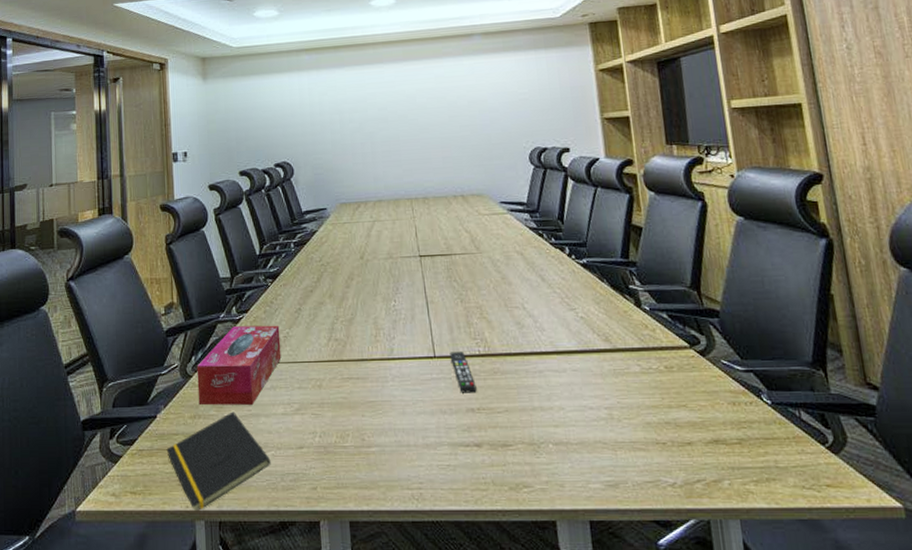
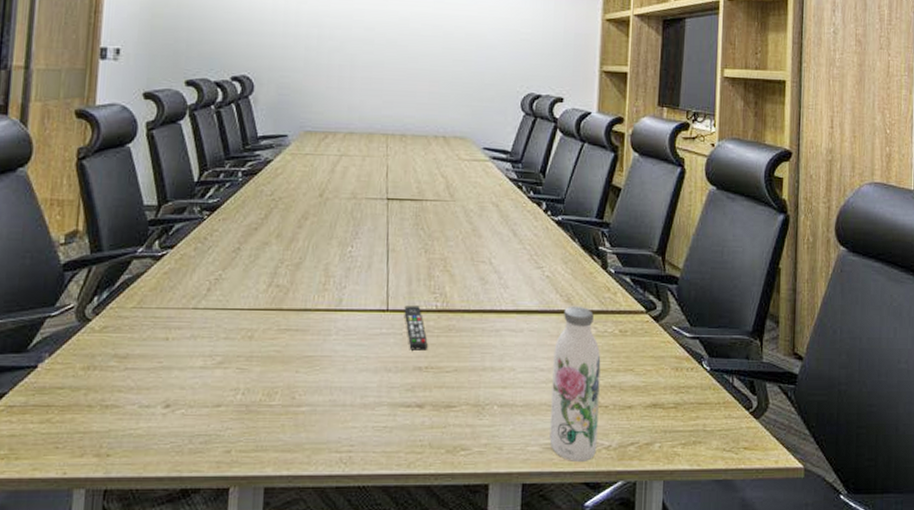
notepad: present [166,411,271,511] -> none [45,363,179,478]
tissue box: present [196,325,282,406] -> none [95,264,211,356]
water bottle: none [600,344,662,499] -> present [549,305,601,461]

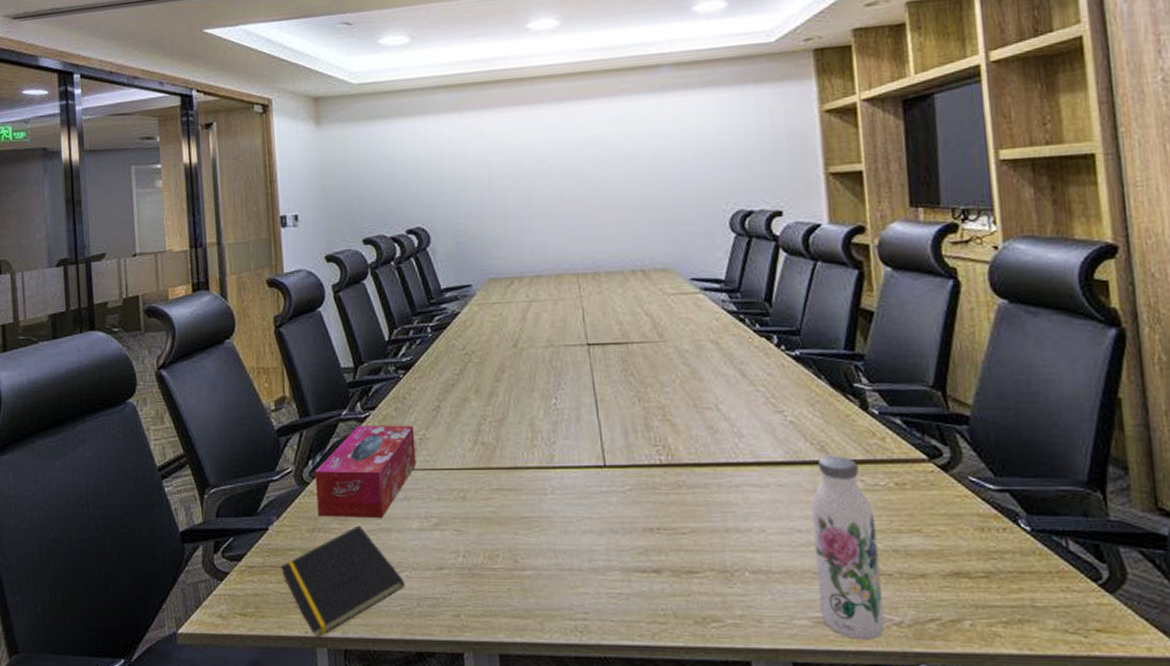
notepad: none [45,363,179,478] -> present [280,525,405,637]
tissue box: none [95,264,211,356] -> present [314,425,417,518]
remote control: present [404,305,428,351] -> none [623,460,657,510]

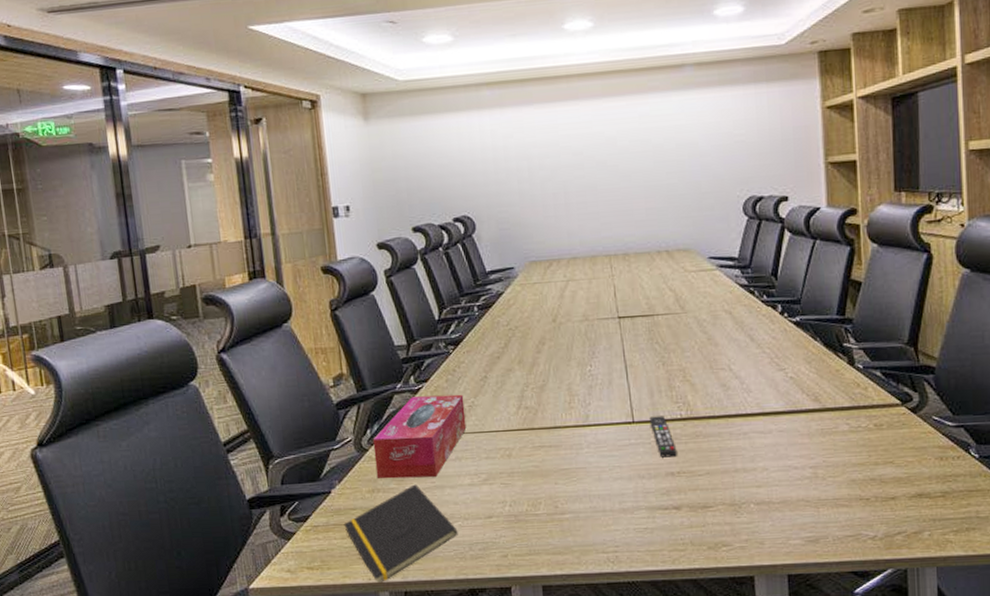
remote control: none [623,460,657,510] -> present [649,416,677,458]
water bottle: present [811,455,884,639] -> none [806,403,862,552]

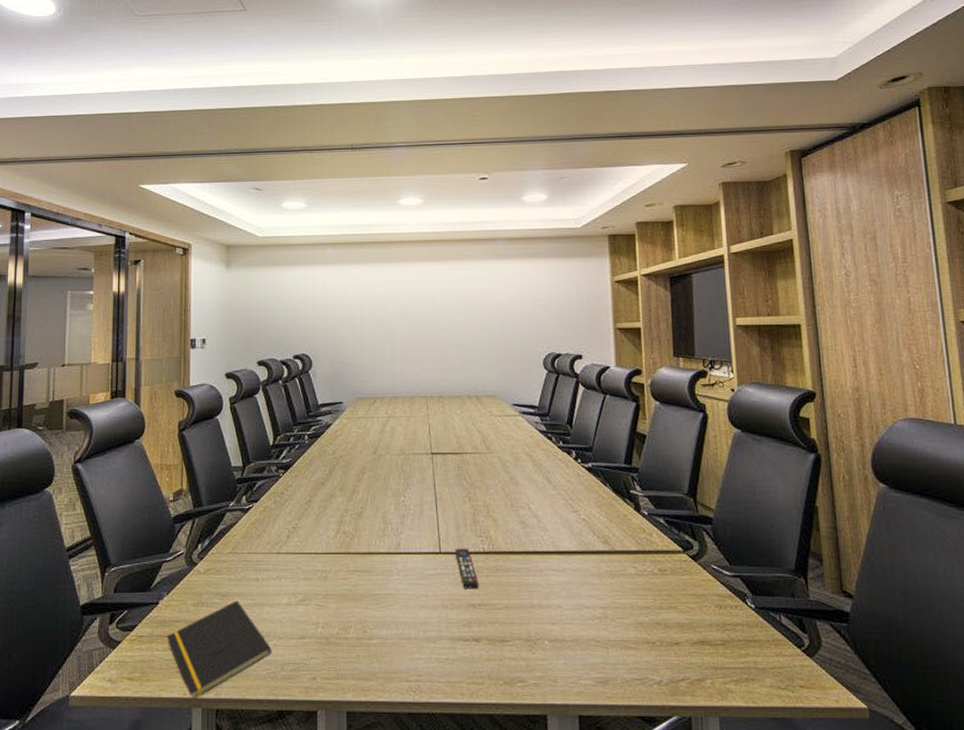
tissue box: present [372,394,467,479] -> none [202,516,289,594]

